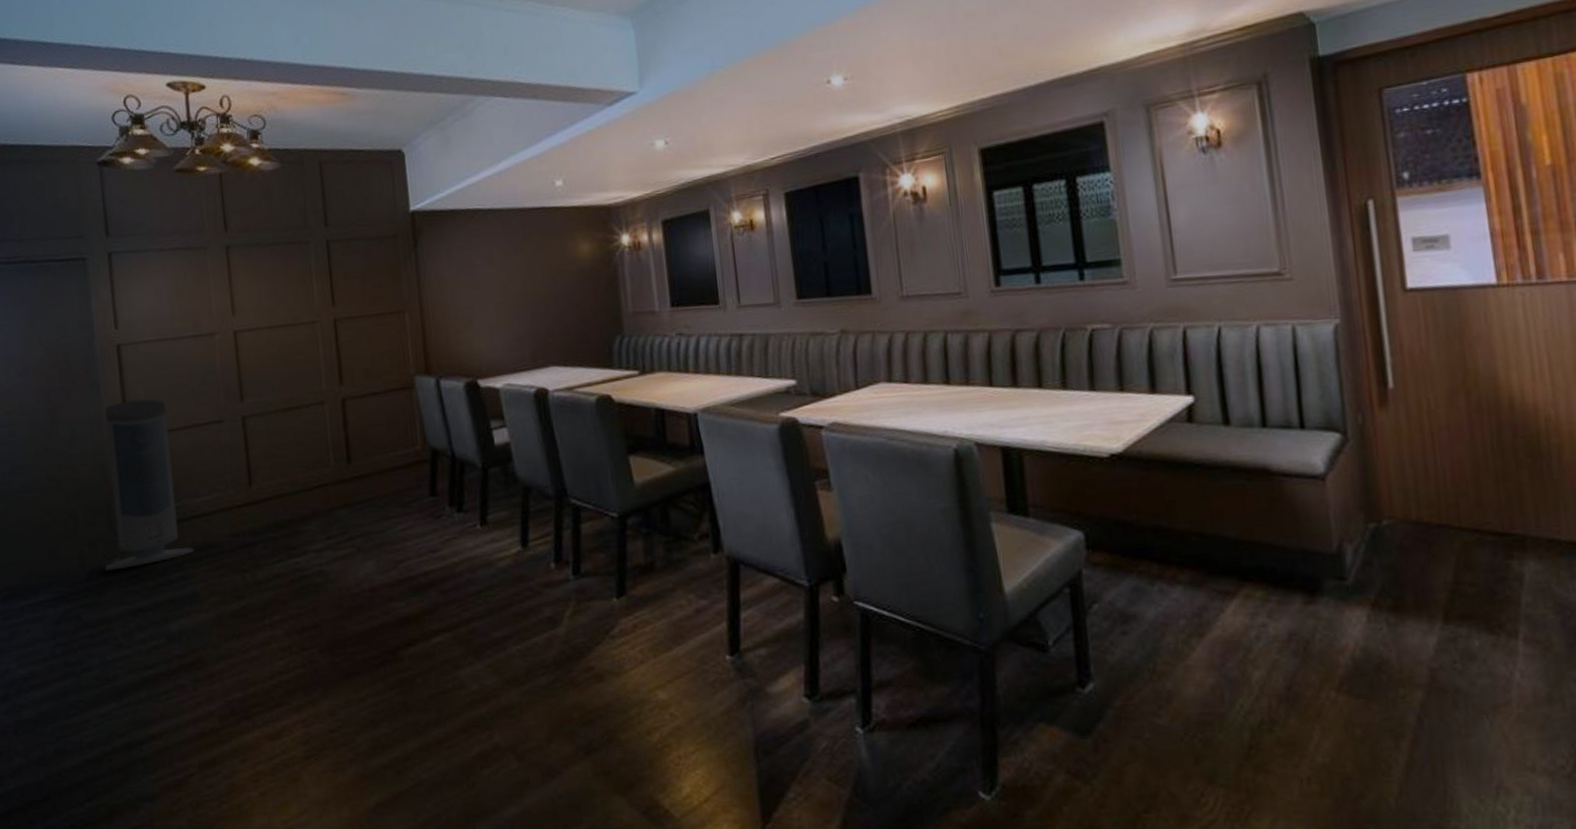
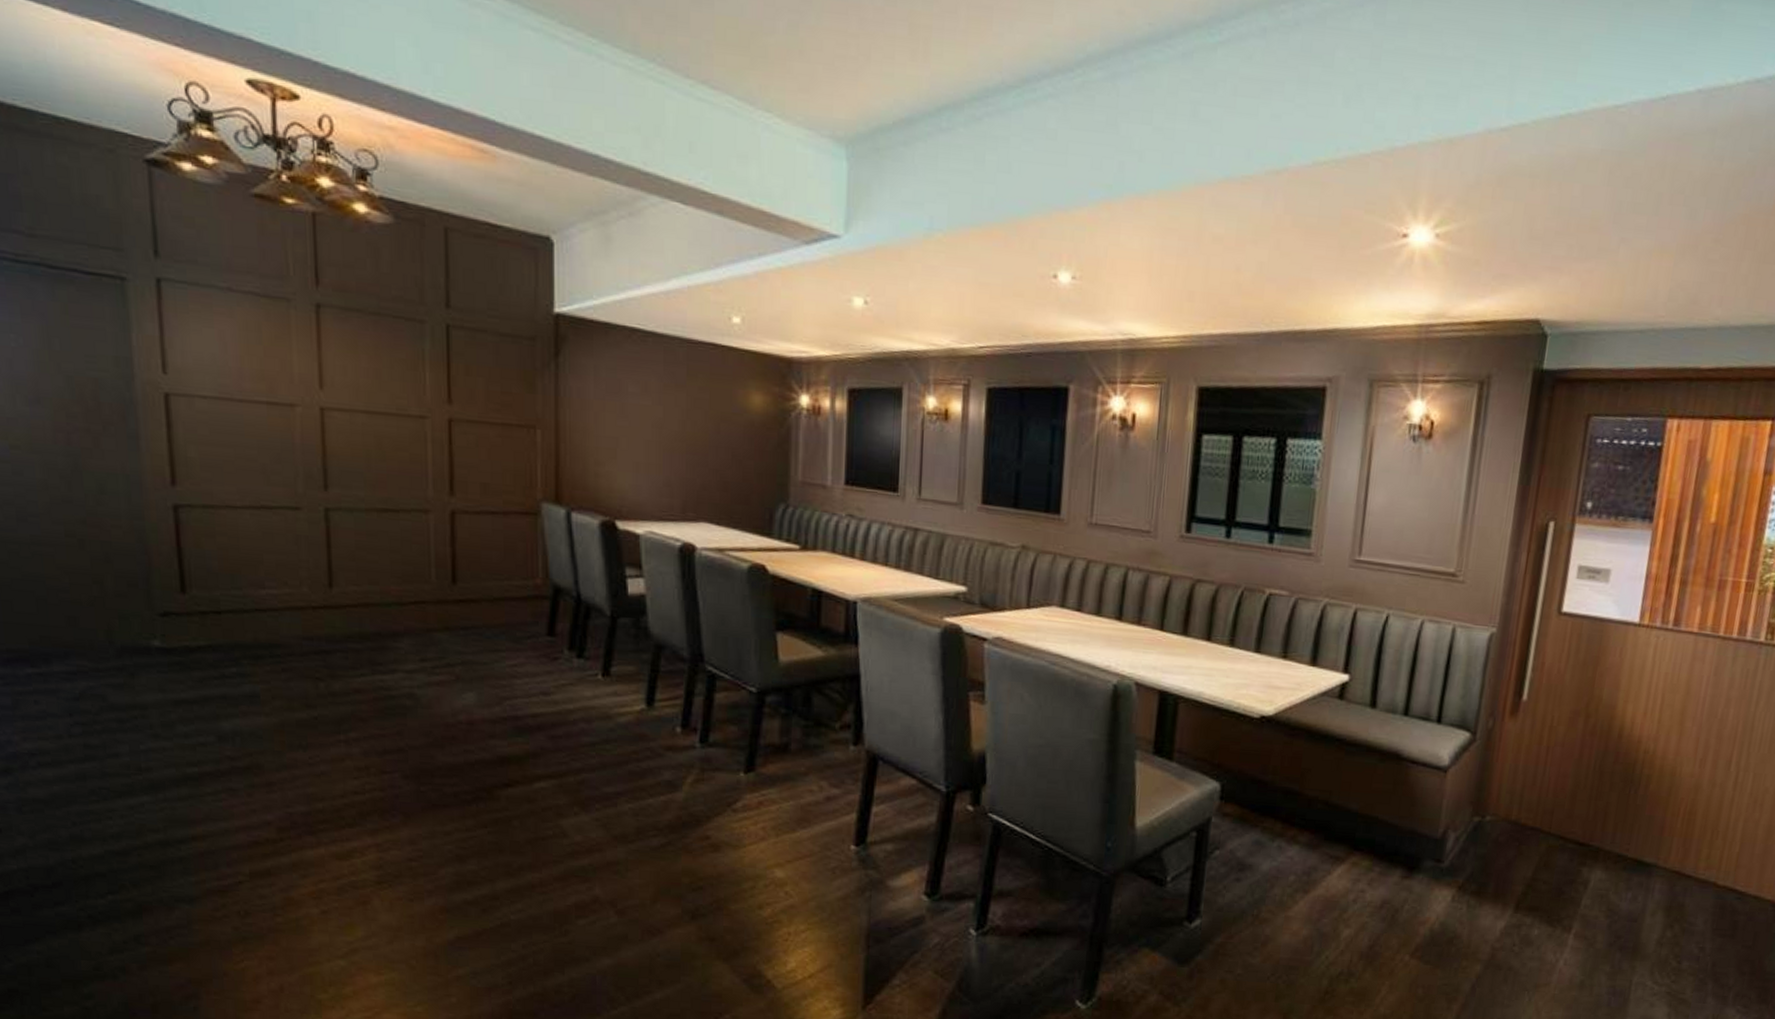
air purifier: present [104,399,194,571] -> none [140,462,256,654]

